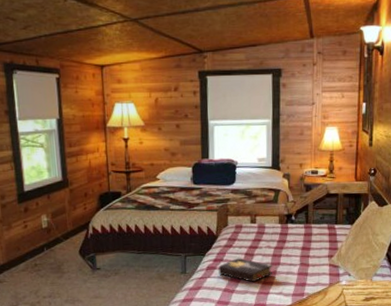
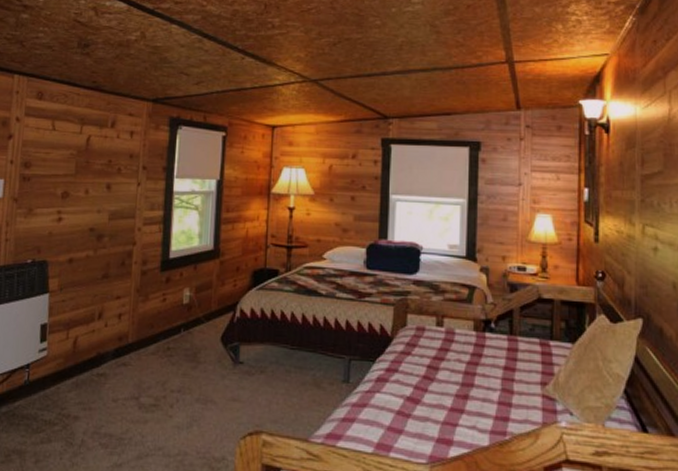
hardback book: present [218,258,273,283] -> none [391,370,464,408]

